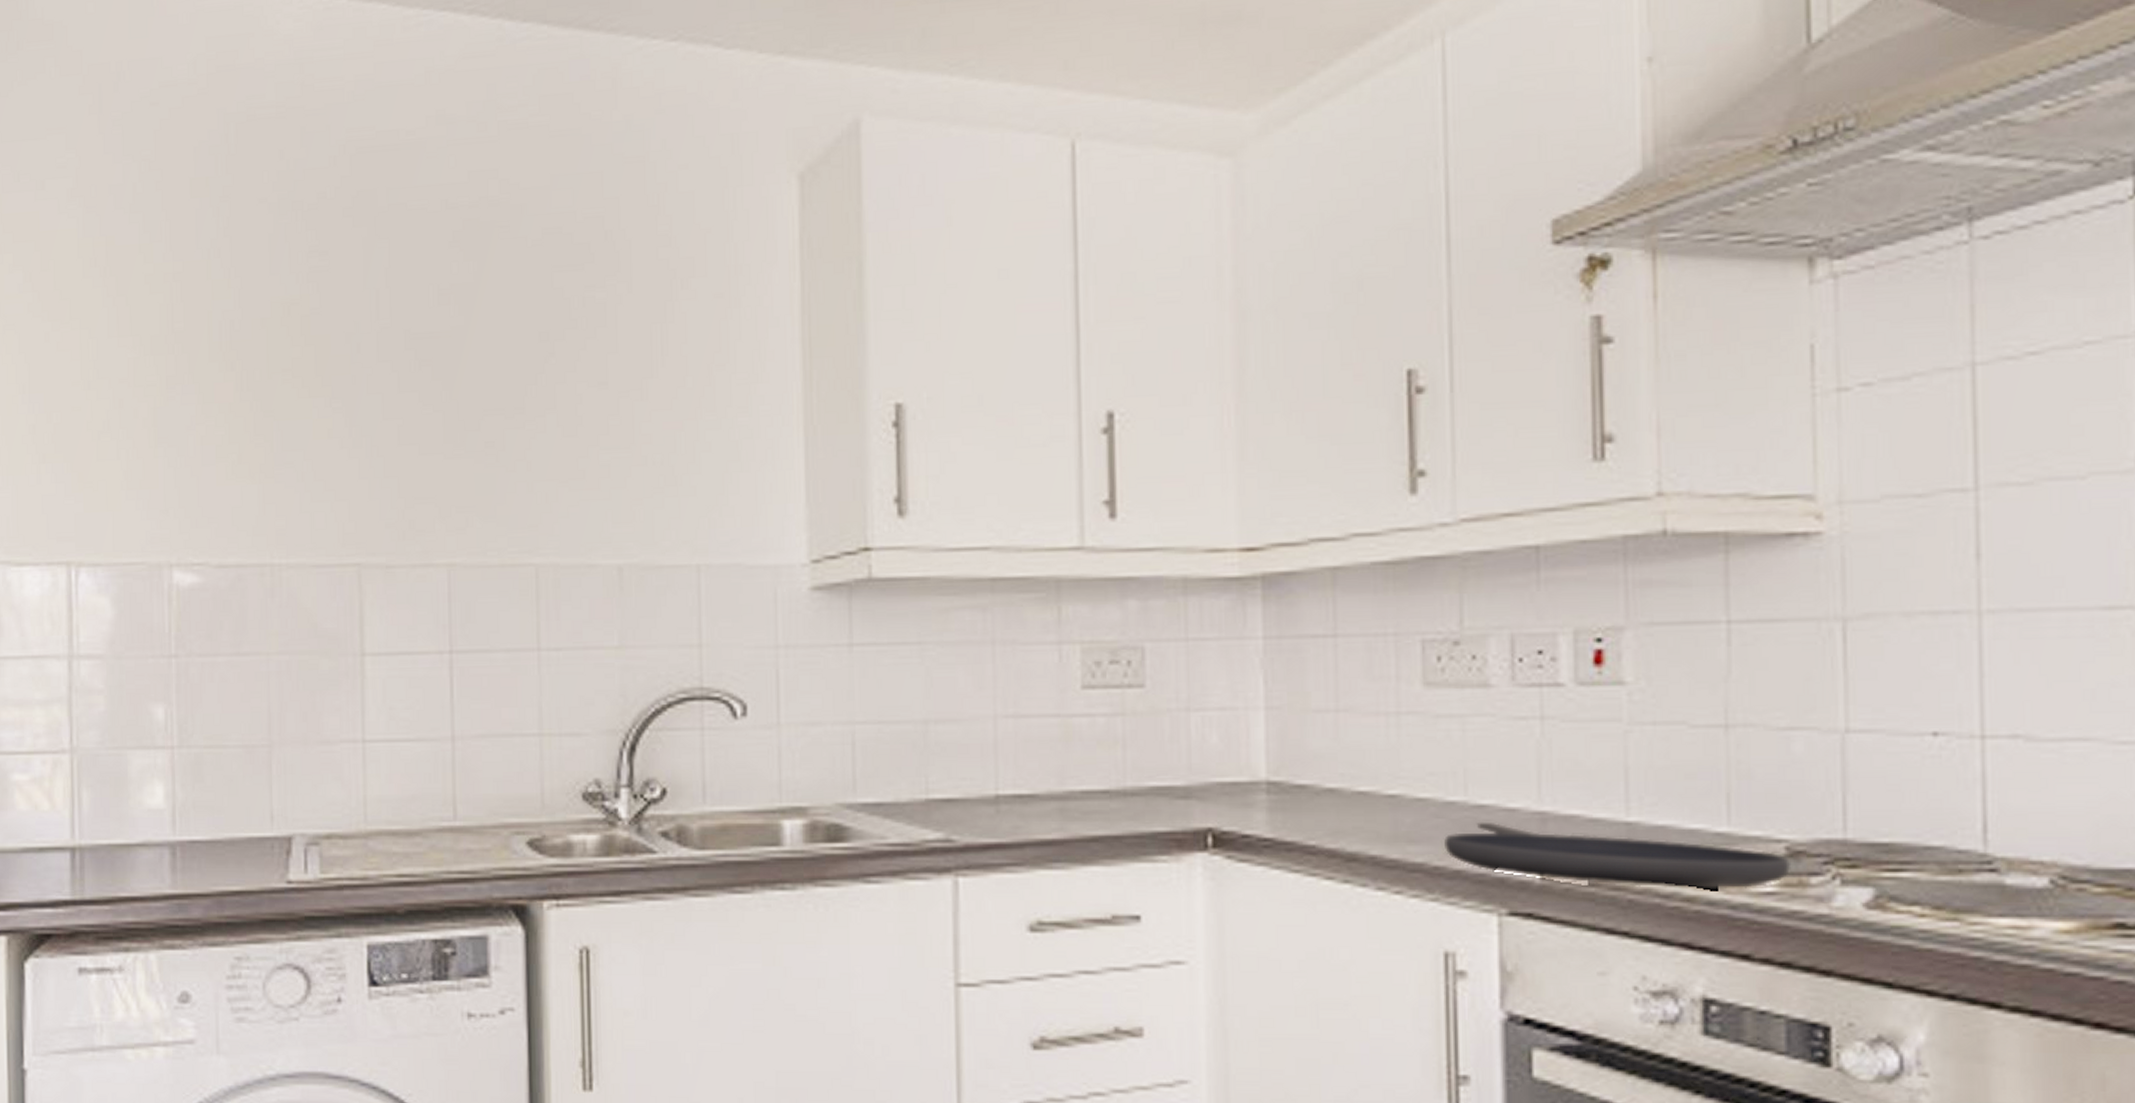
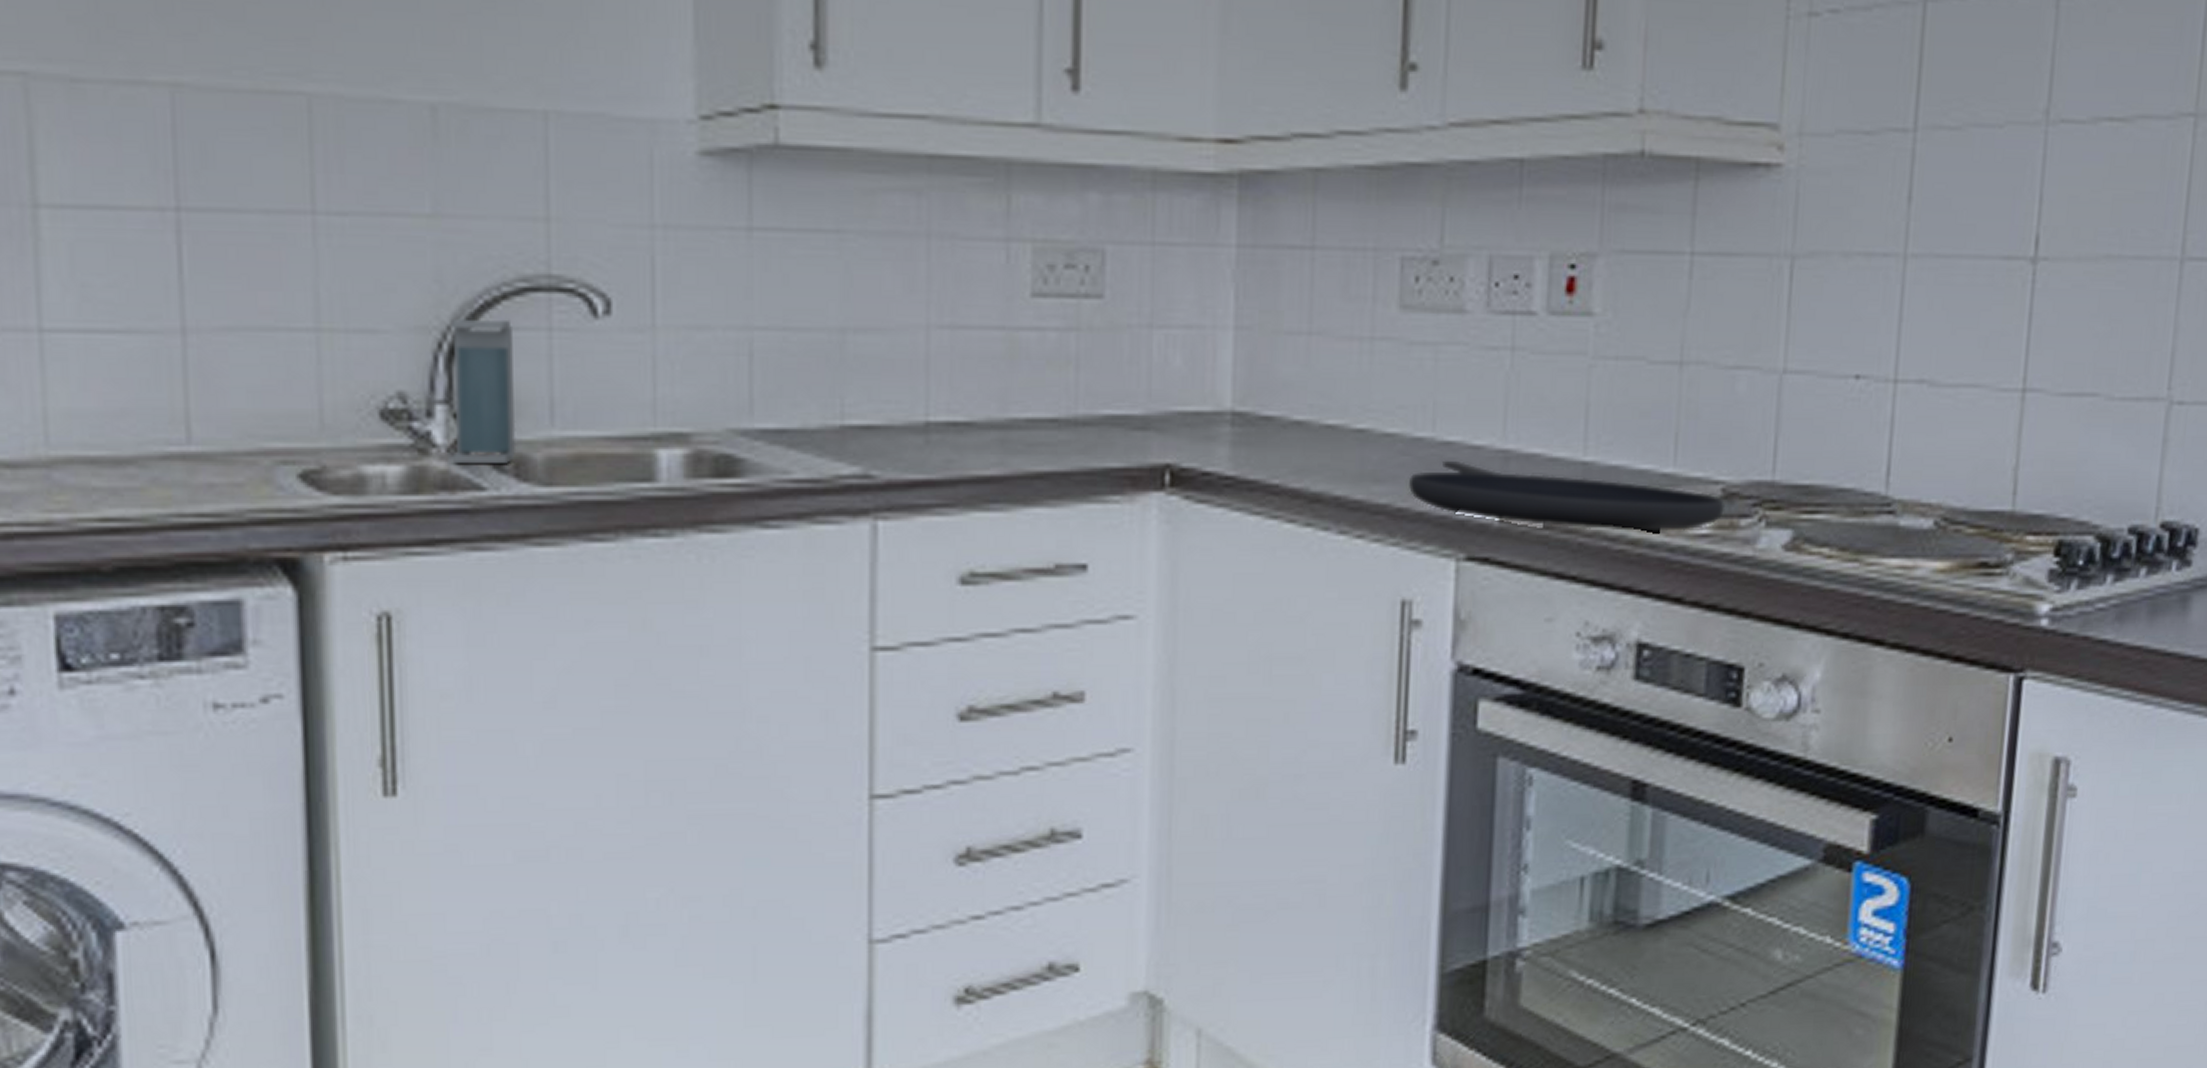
soap dispenser: none [632,722,679,832] -> present [452,318,517,463]

